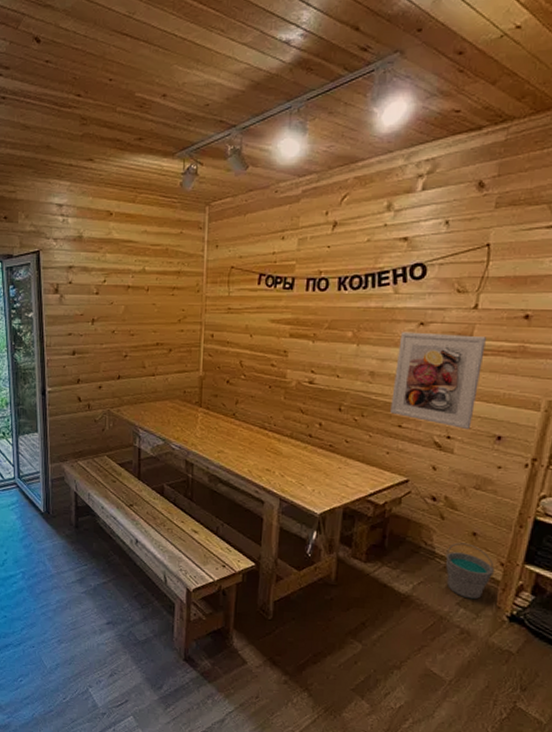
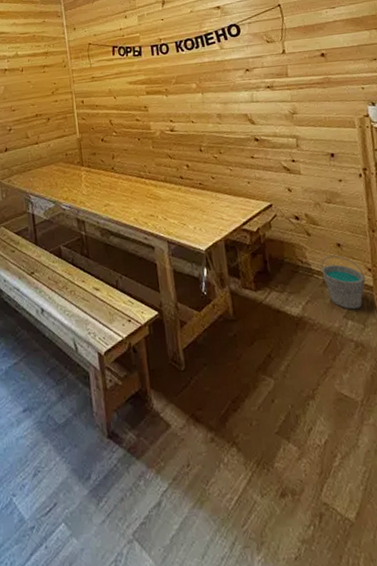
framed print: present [390,331,486,429] -> none [233,74,308,152]

